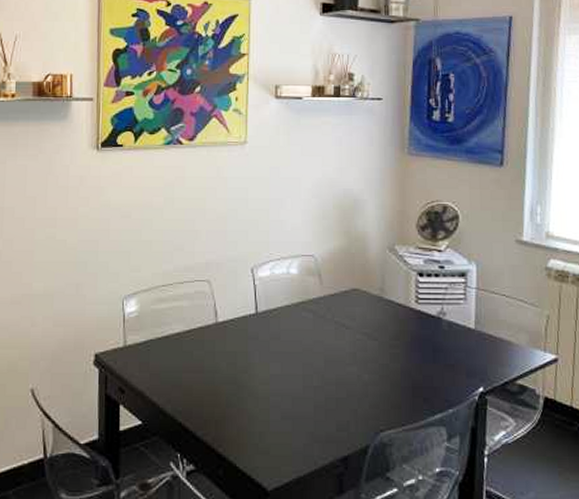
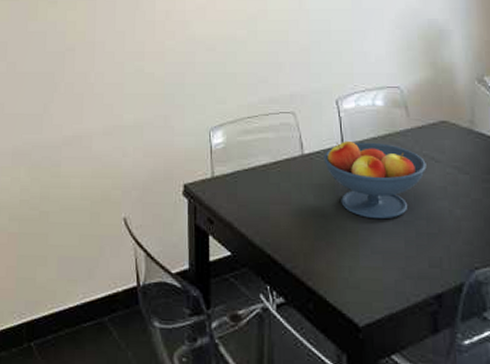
fruit bowl: none [237,309,337,386] -> present [323,141,427,220]

